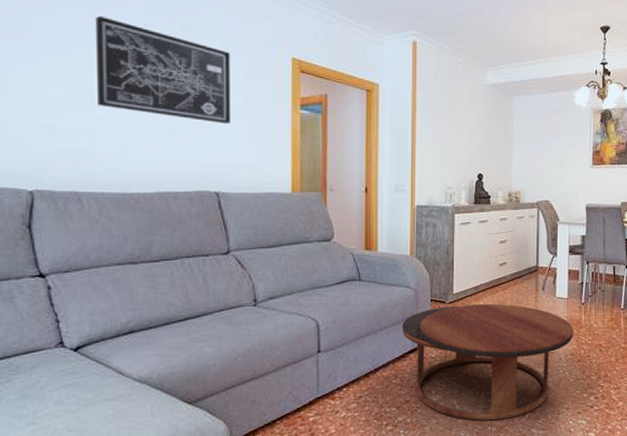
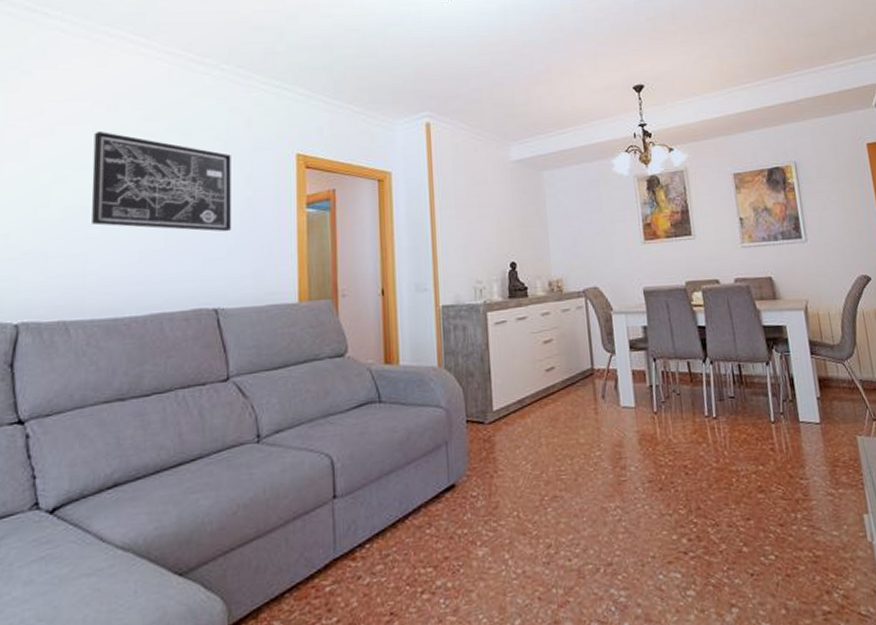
coffee table: present [401,303,573,421] -> none [433,420,649,581]

